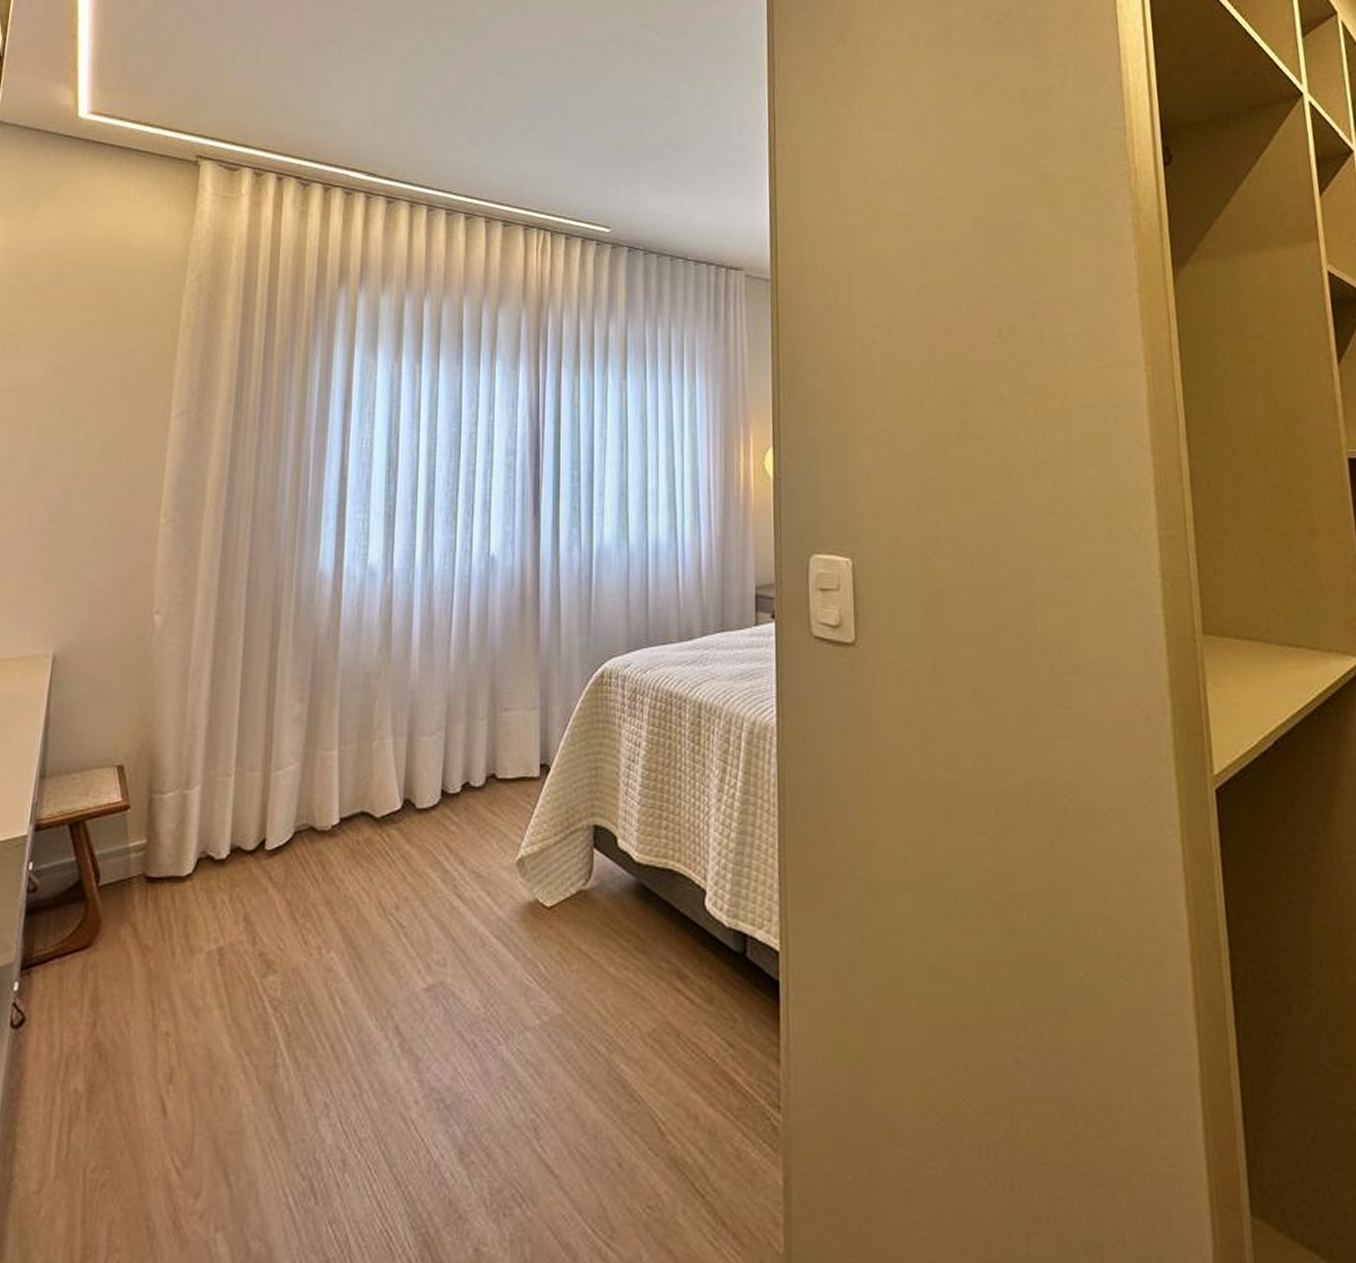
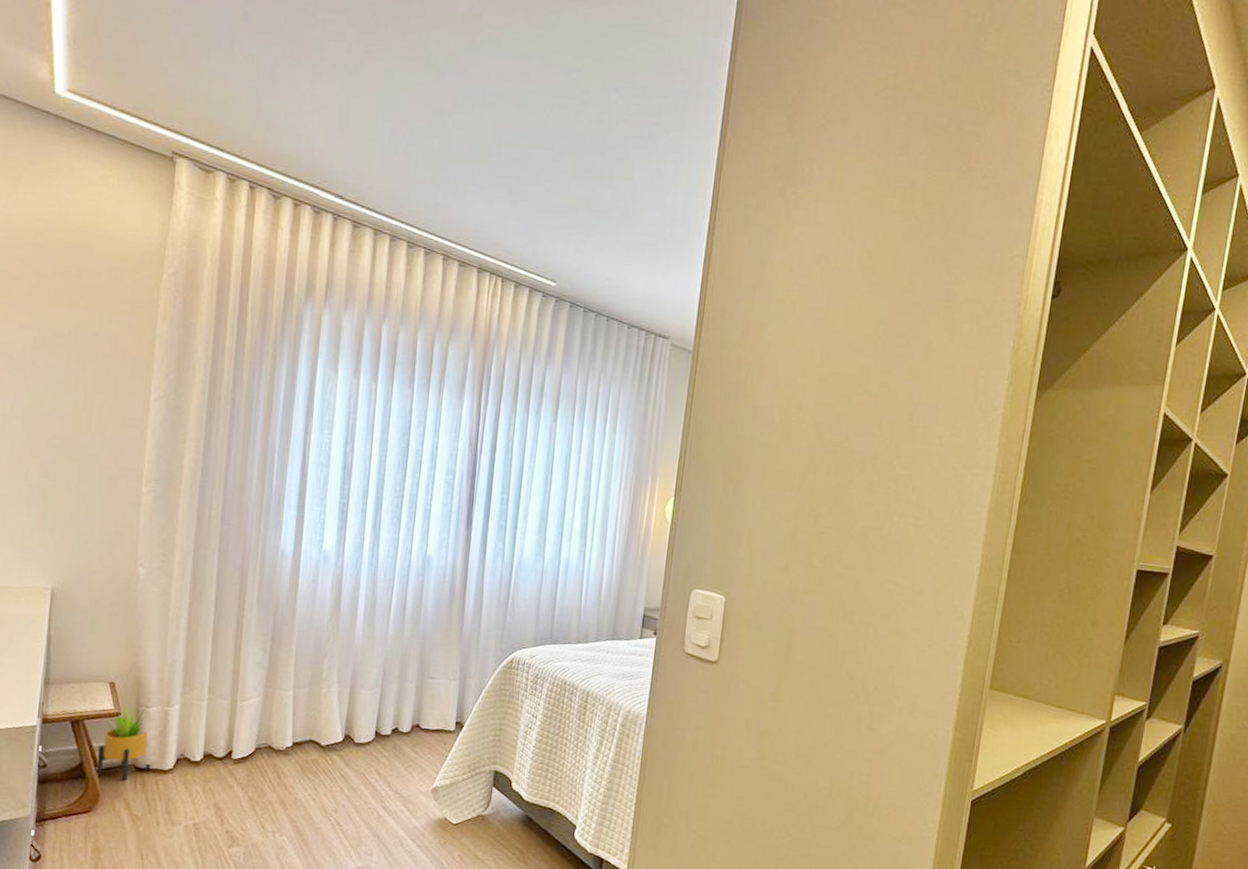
potted plant: none [97,788,166,898] -> present [96,702,152,781]

